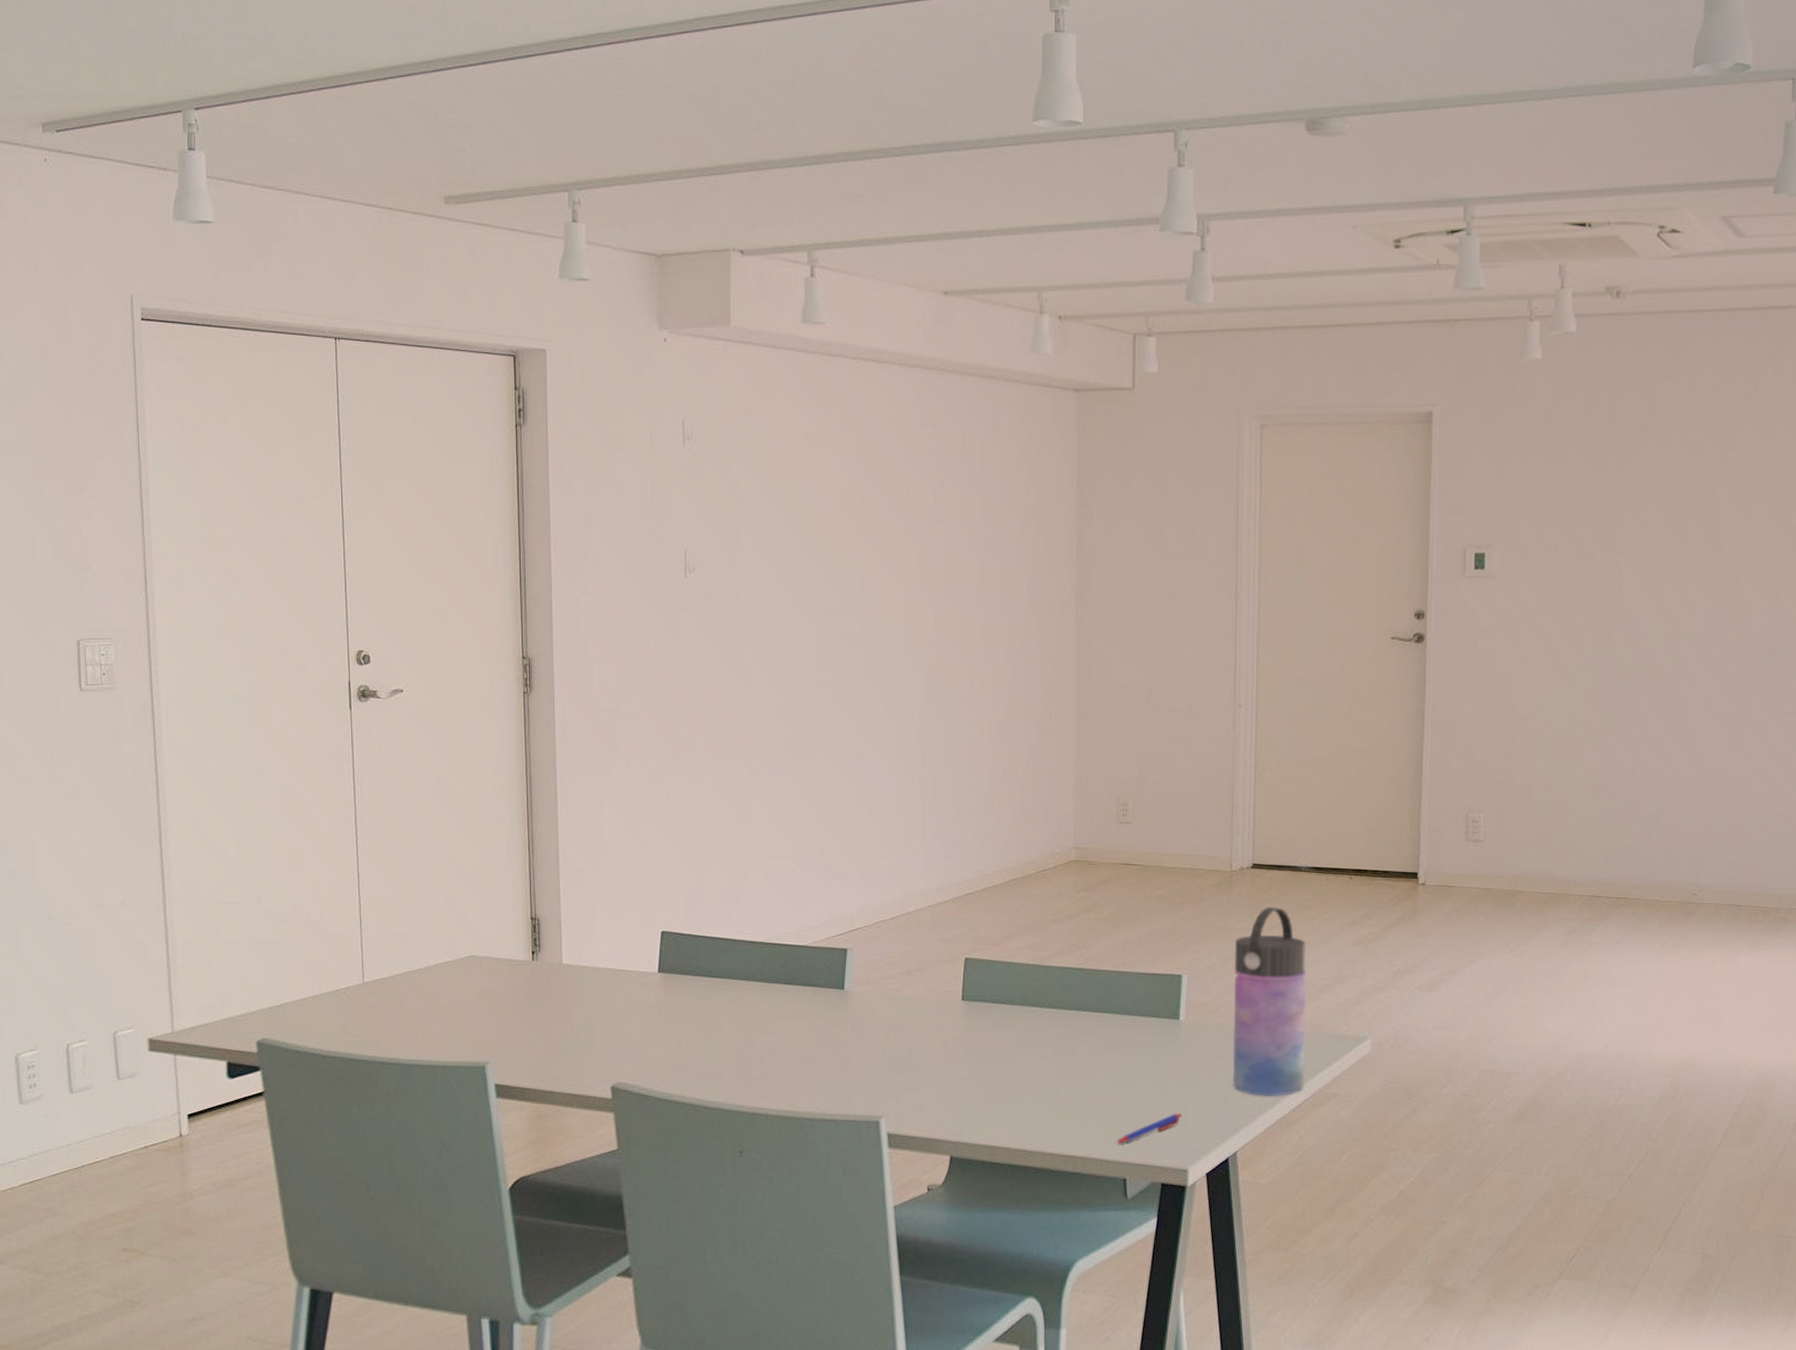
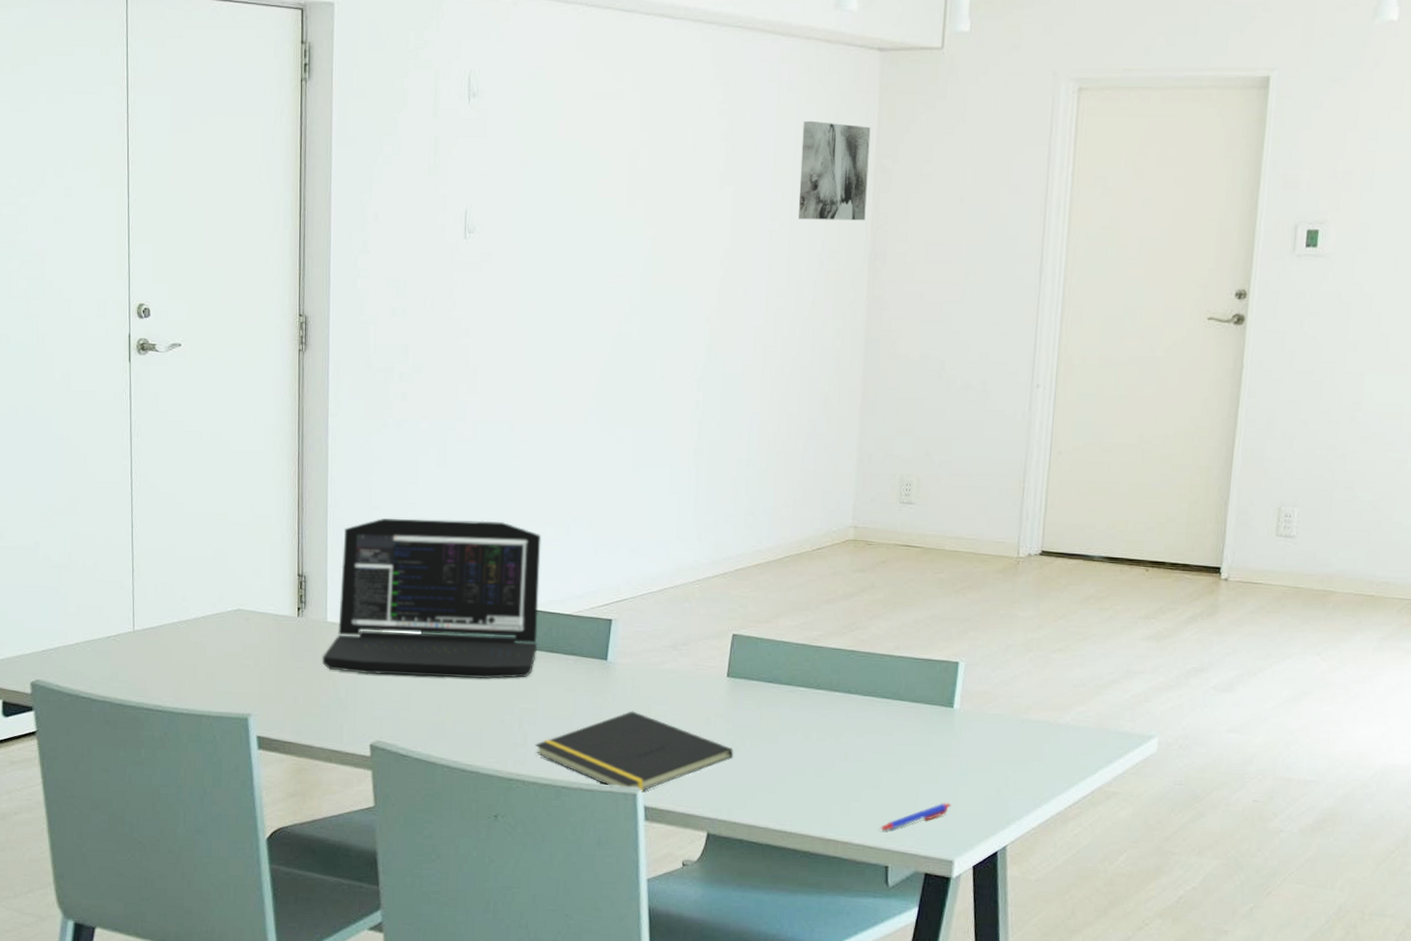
laptop: none [558,856,775,1016] -> present [322,518,541,679]
notepad: none [776,1039,972,1120] -> present [535,711,734,792]
wall art: none [1006,458,1071,553] -> present [797,120,871,221]
water bottle: present [1232,907,1307,1096] -> none [1006,596,1093,792]

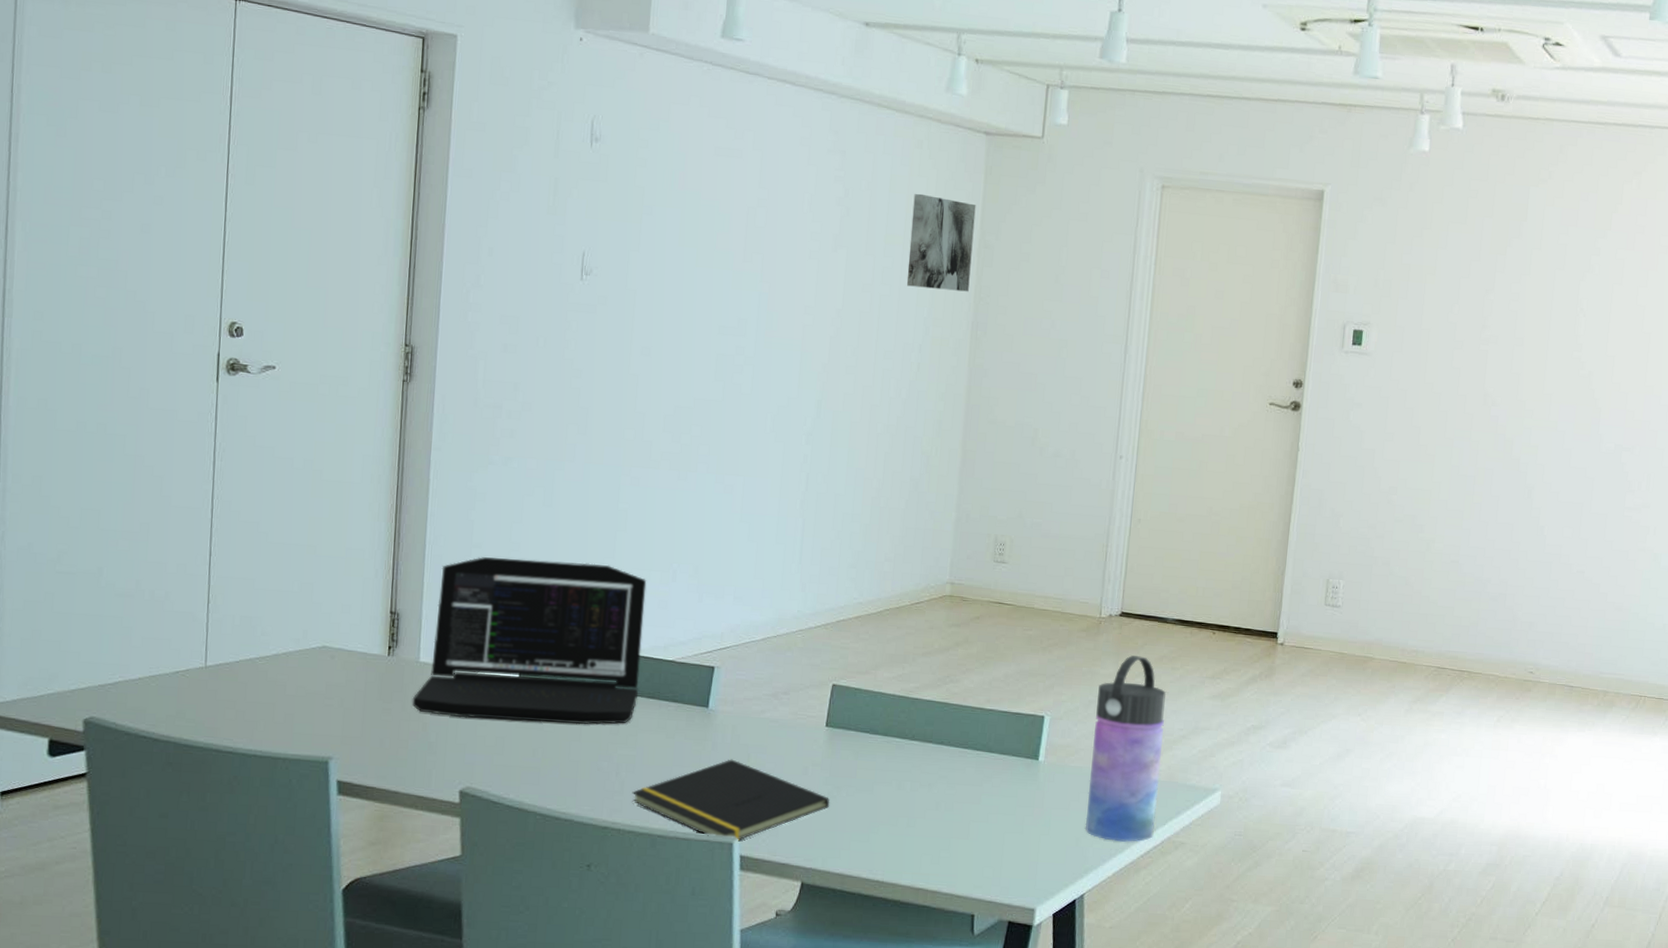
pen: present [879,803,951,831] -> none [966,852,1035,880]
water bottle: none [1006,596,1093,792] -> present [1085,655,1166,842]

